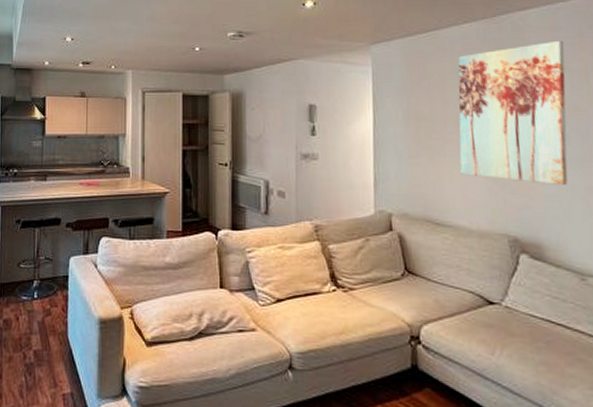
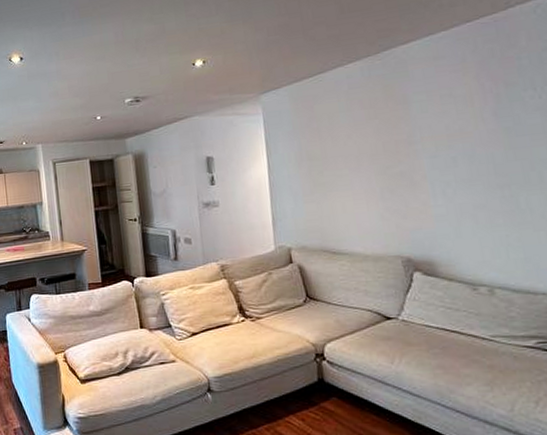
wall art: present [458,40,568,185] -> none [344,68,457,206]

